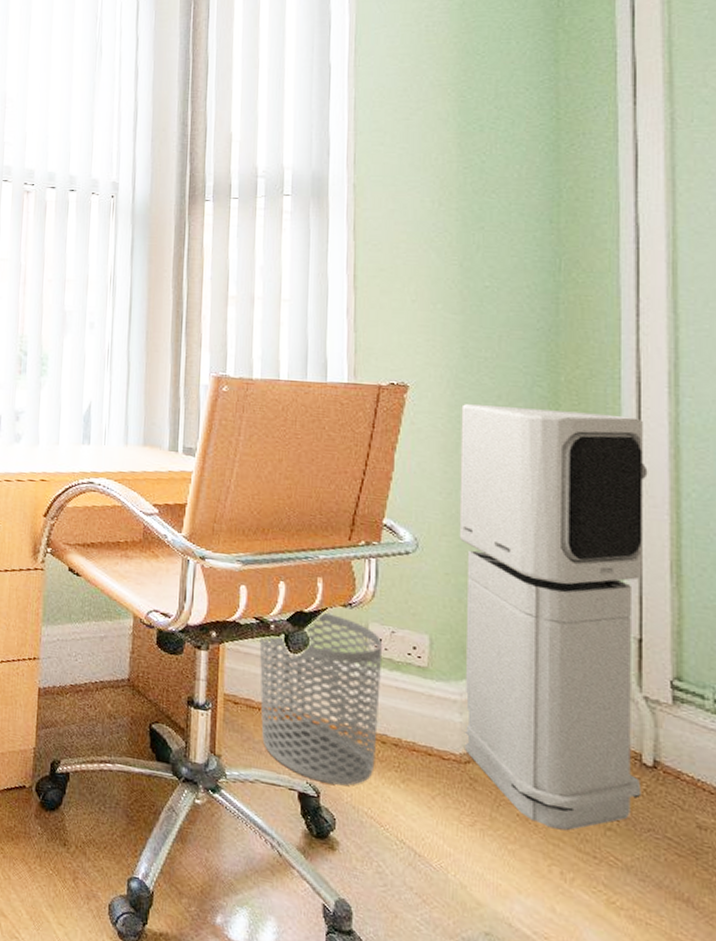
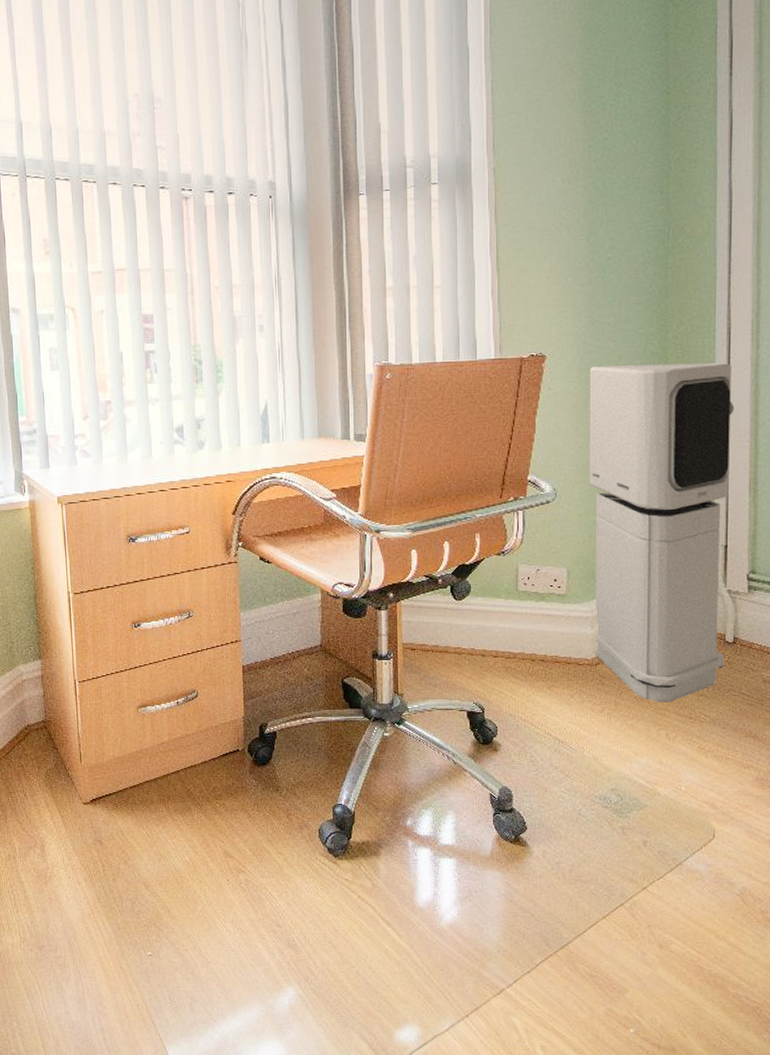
waste bin: present [259,611,383,786] -> none [430,562,531,700]

